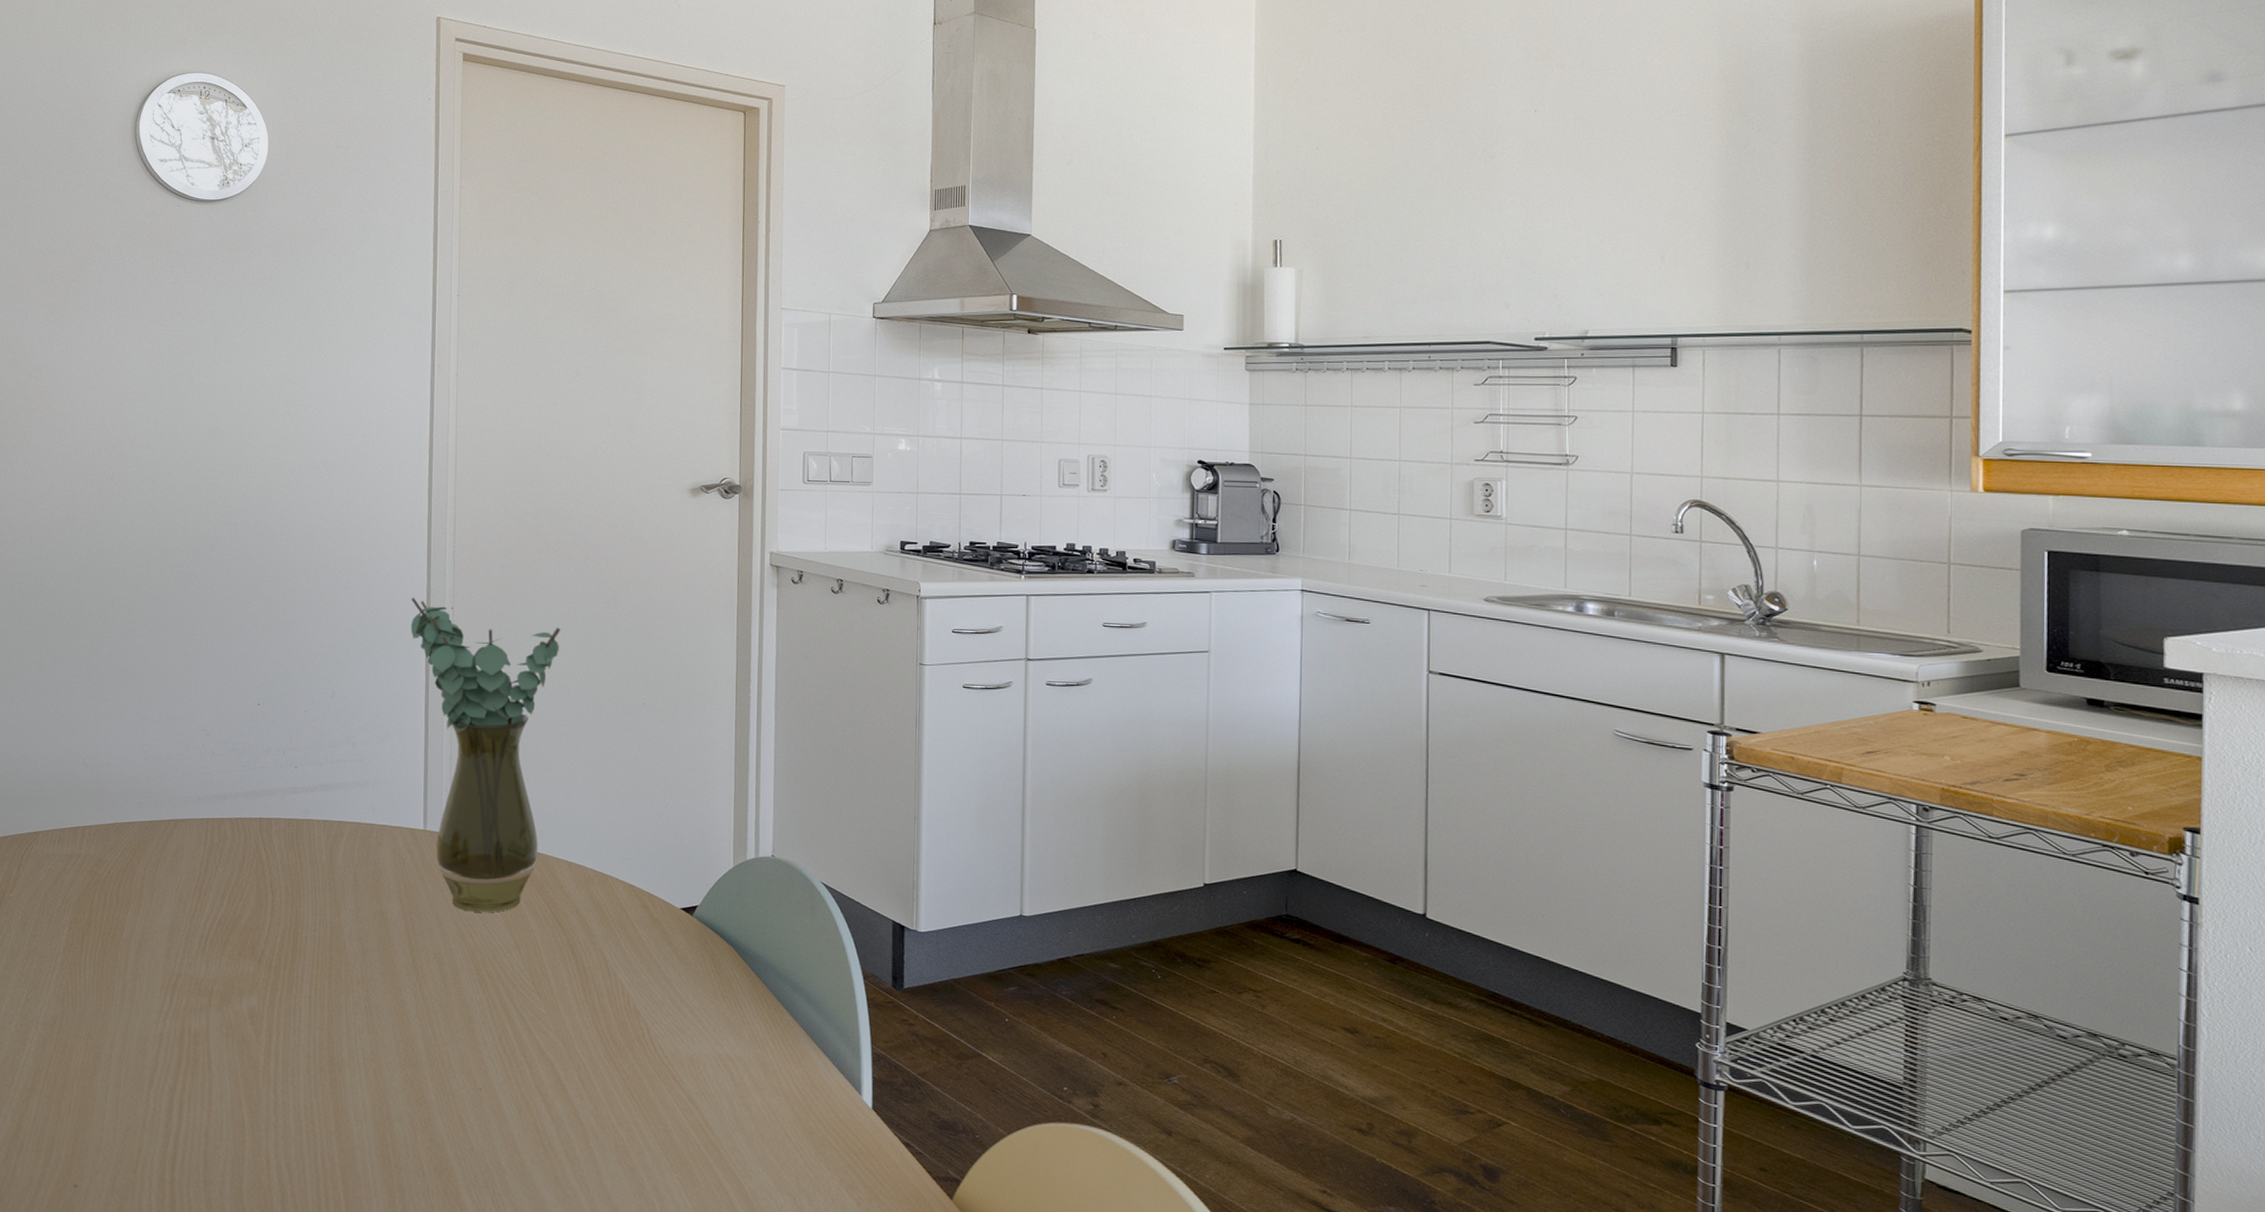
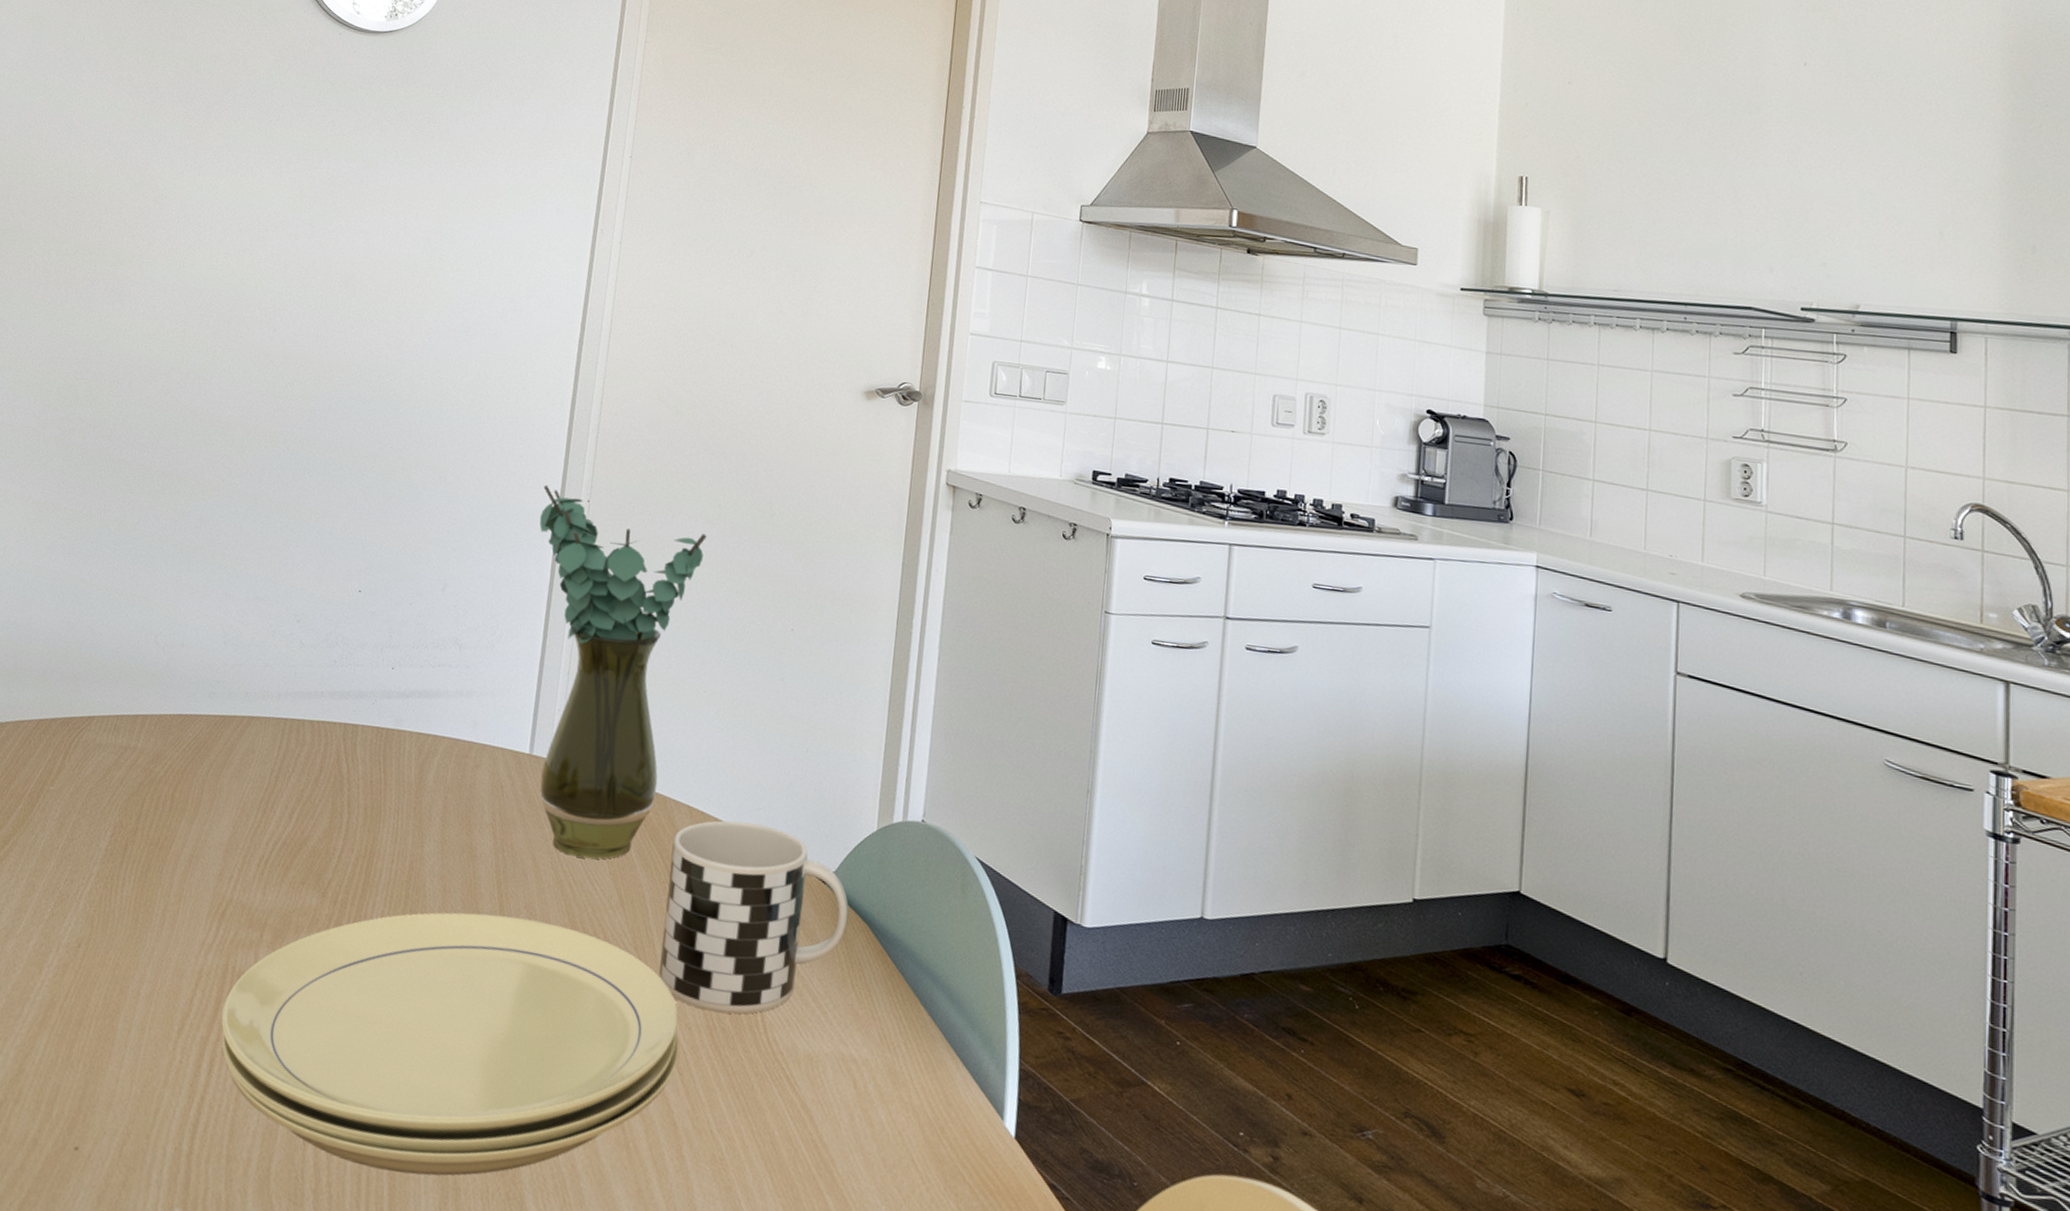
plate: none [184,966,580,1182] -> present [221,912,680,1176]
cup: none [555,870,715,1030] -> present [658,820,849,1014]

